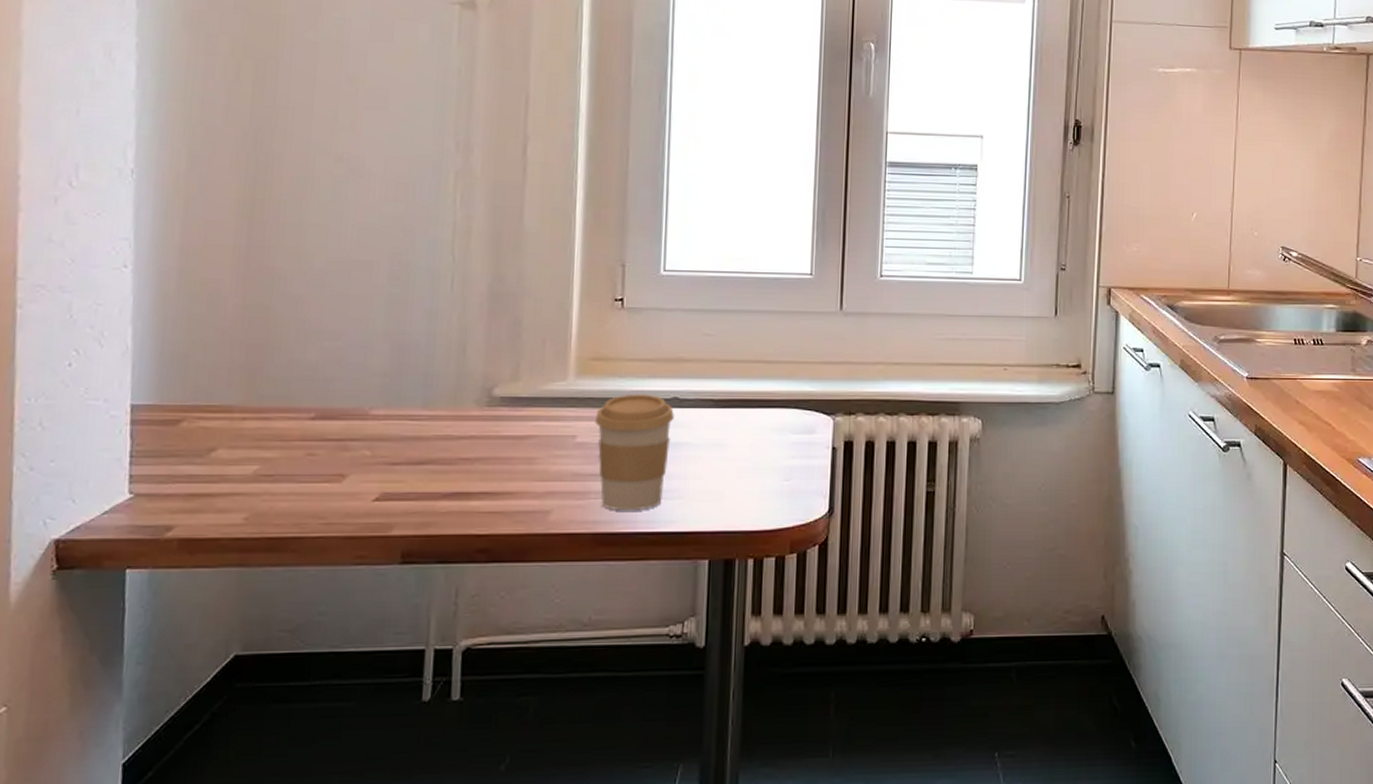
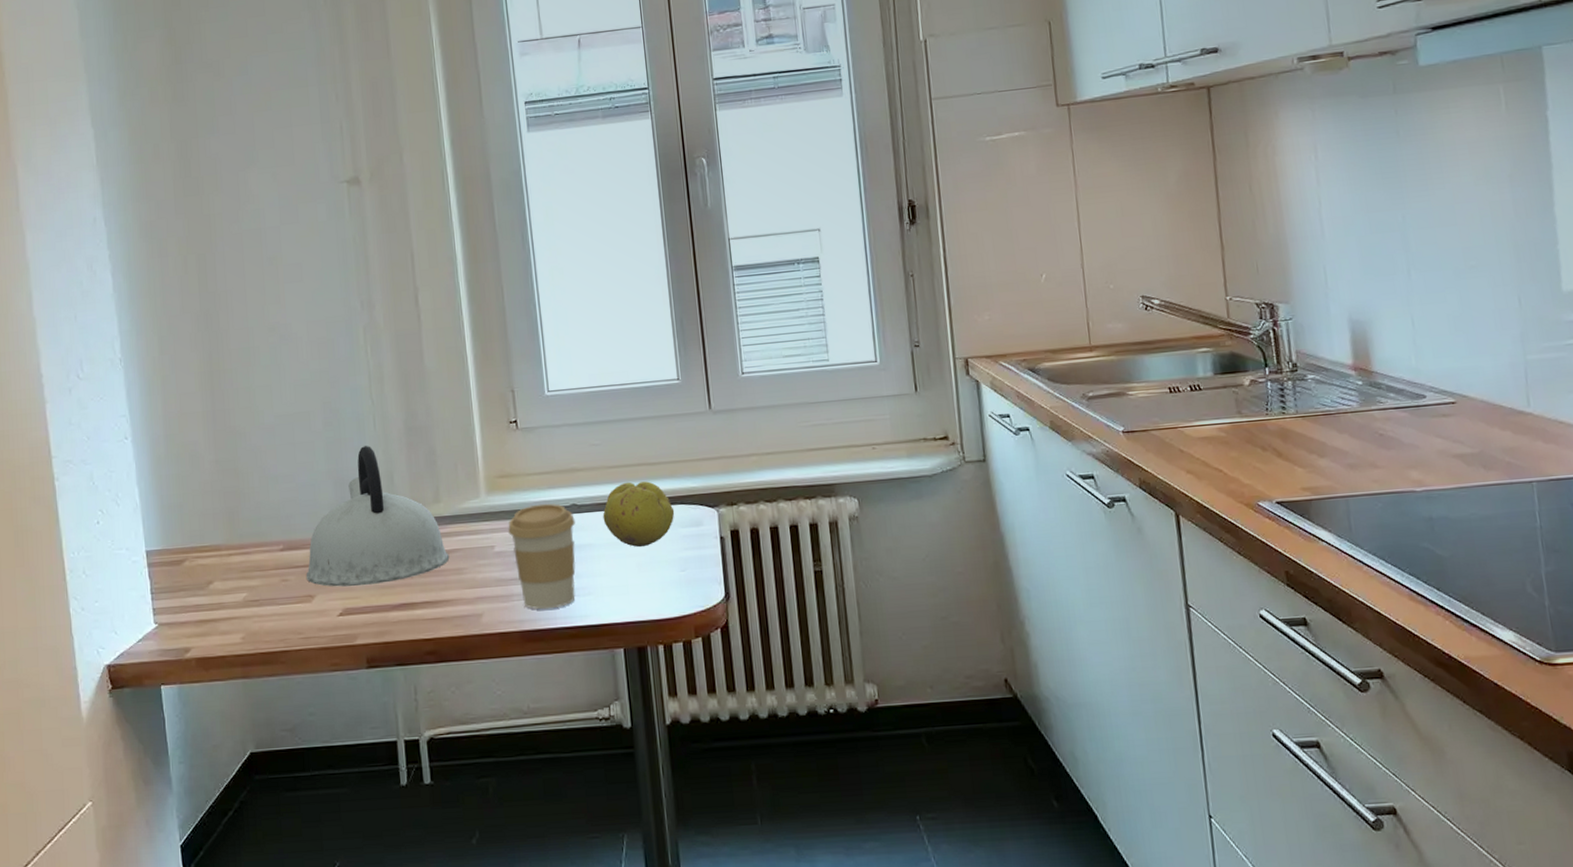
kettle: none [338,308,521,469] -> present [306,446,450,587]
fruit: none [706,379,787,452] -> present [603,481,675,548]

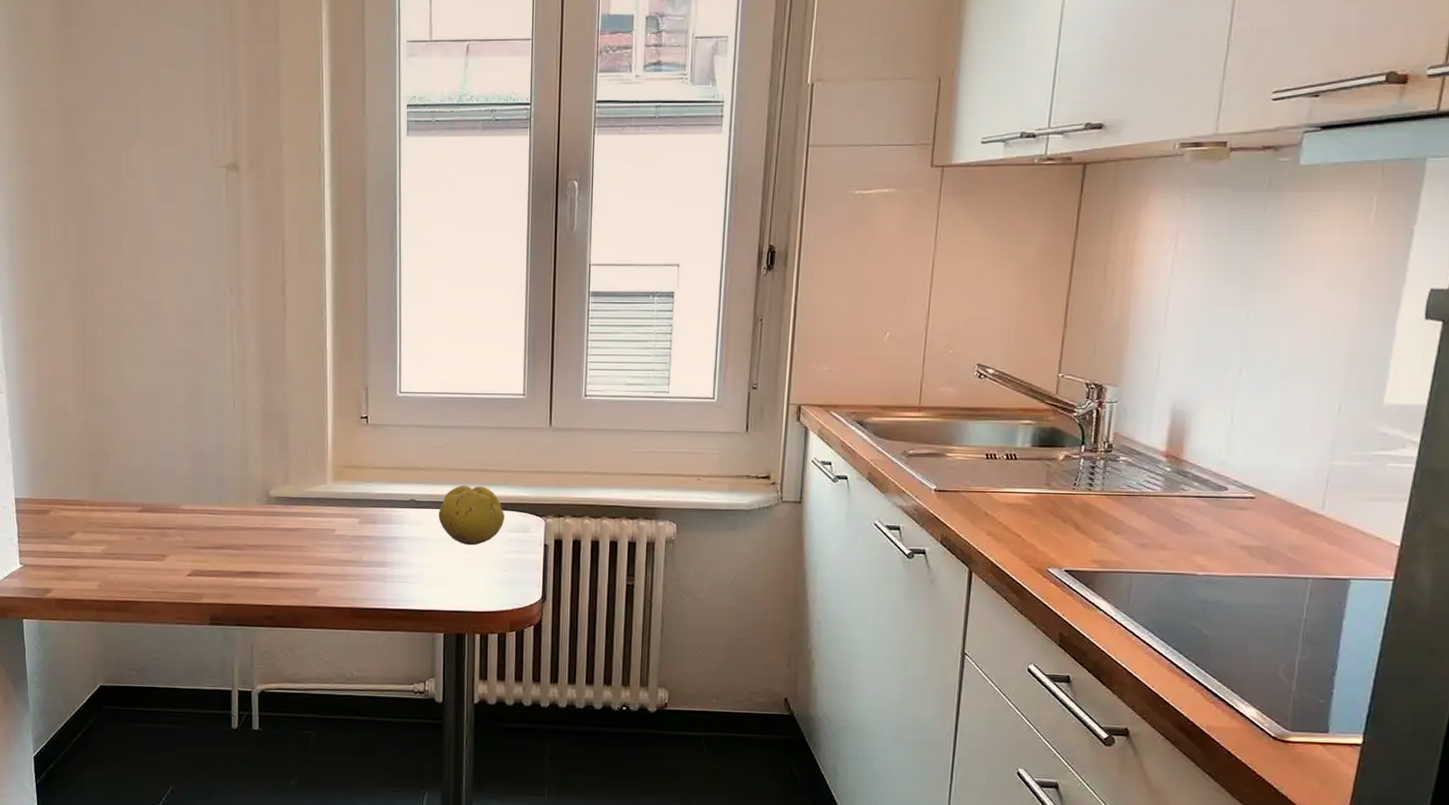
kettle: present [306,446,450,587] -> none [160,425,293,552]
coffee cup: present [508,503,576,610] -> none [349,496,412,591]

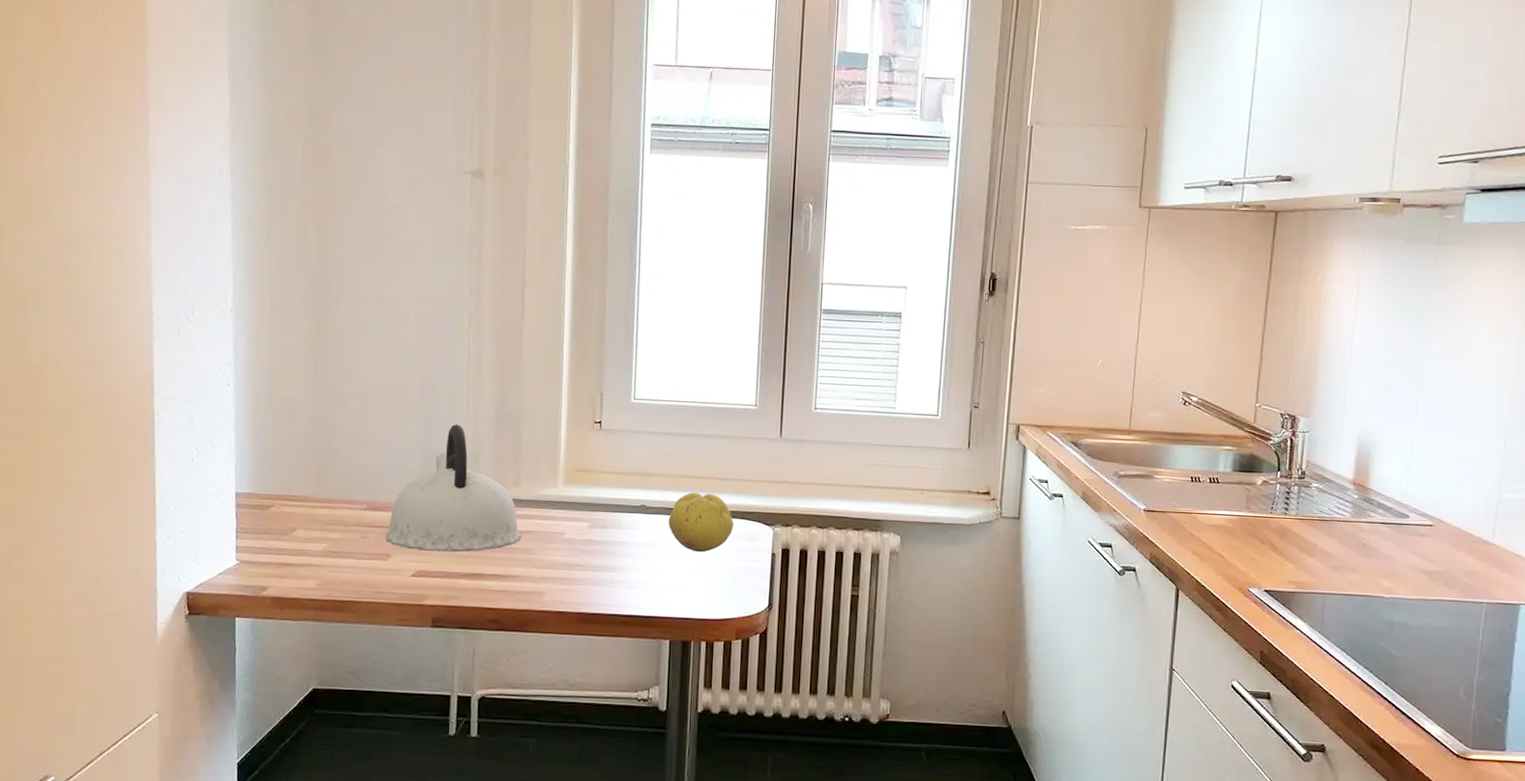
kettle: none [160,425,293,552] -> present [385,424,522,553]

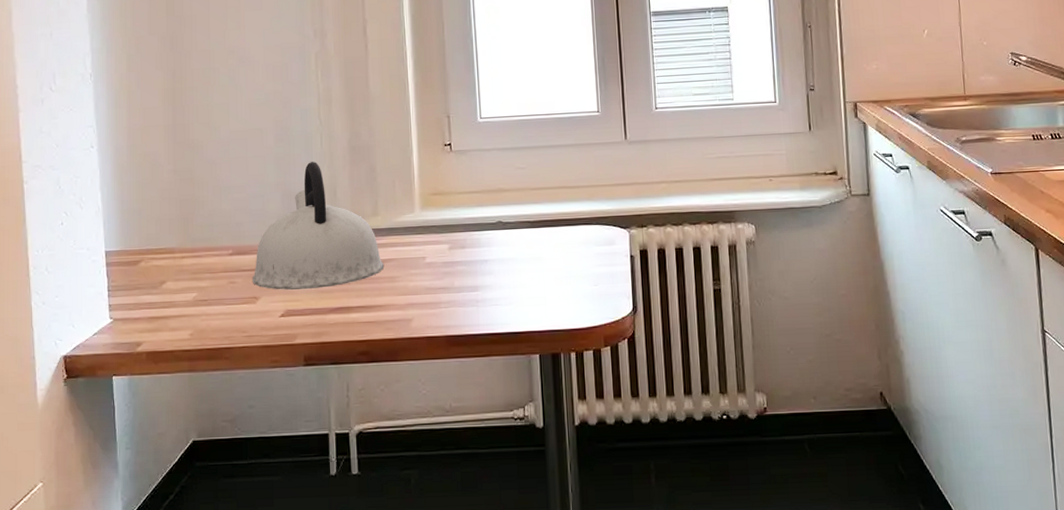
fruit: present [668,492,734,553] -> none [525,203,591,263]

